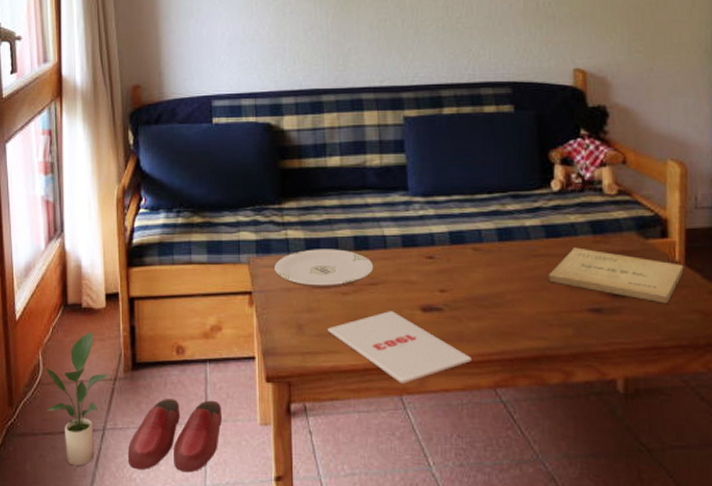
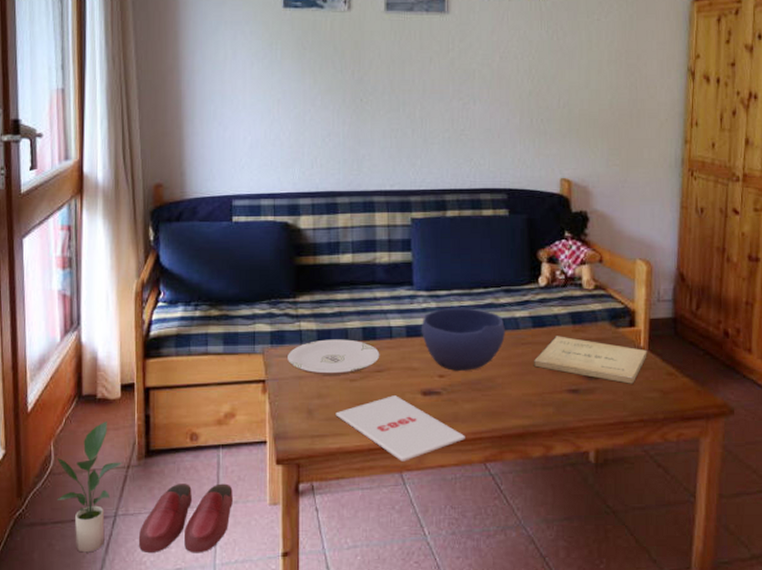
bowl: none [419,216,515,285] -> present [422,308,506,371]

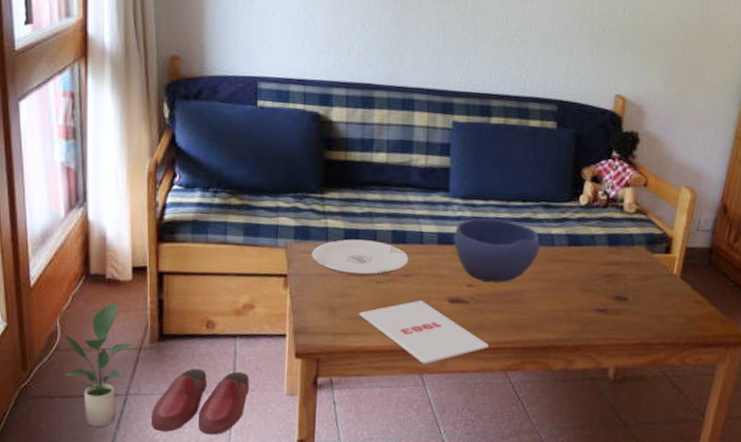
book: present [533,336,647,384] -> none [564,256,679,309]

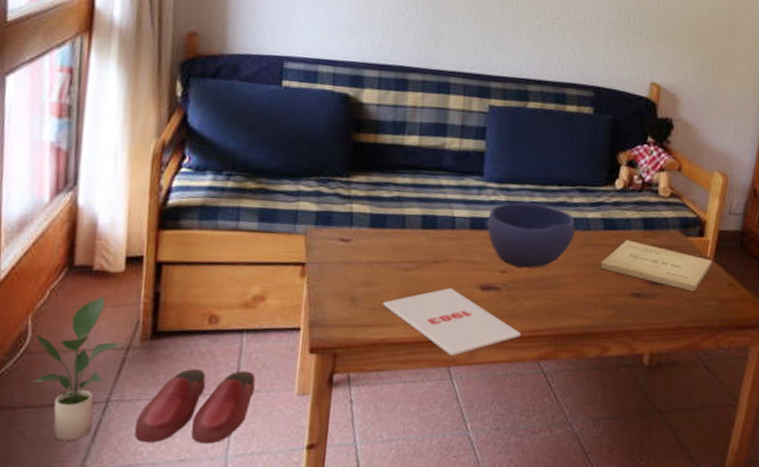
plate: present [312,239,409,276] -> none [333,224,439,264]
book: none [564,256,679,309] -> present [599,240,713,292]

